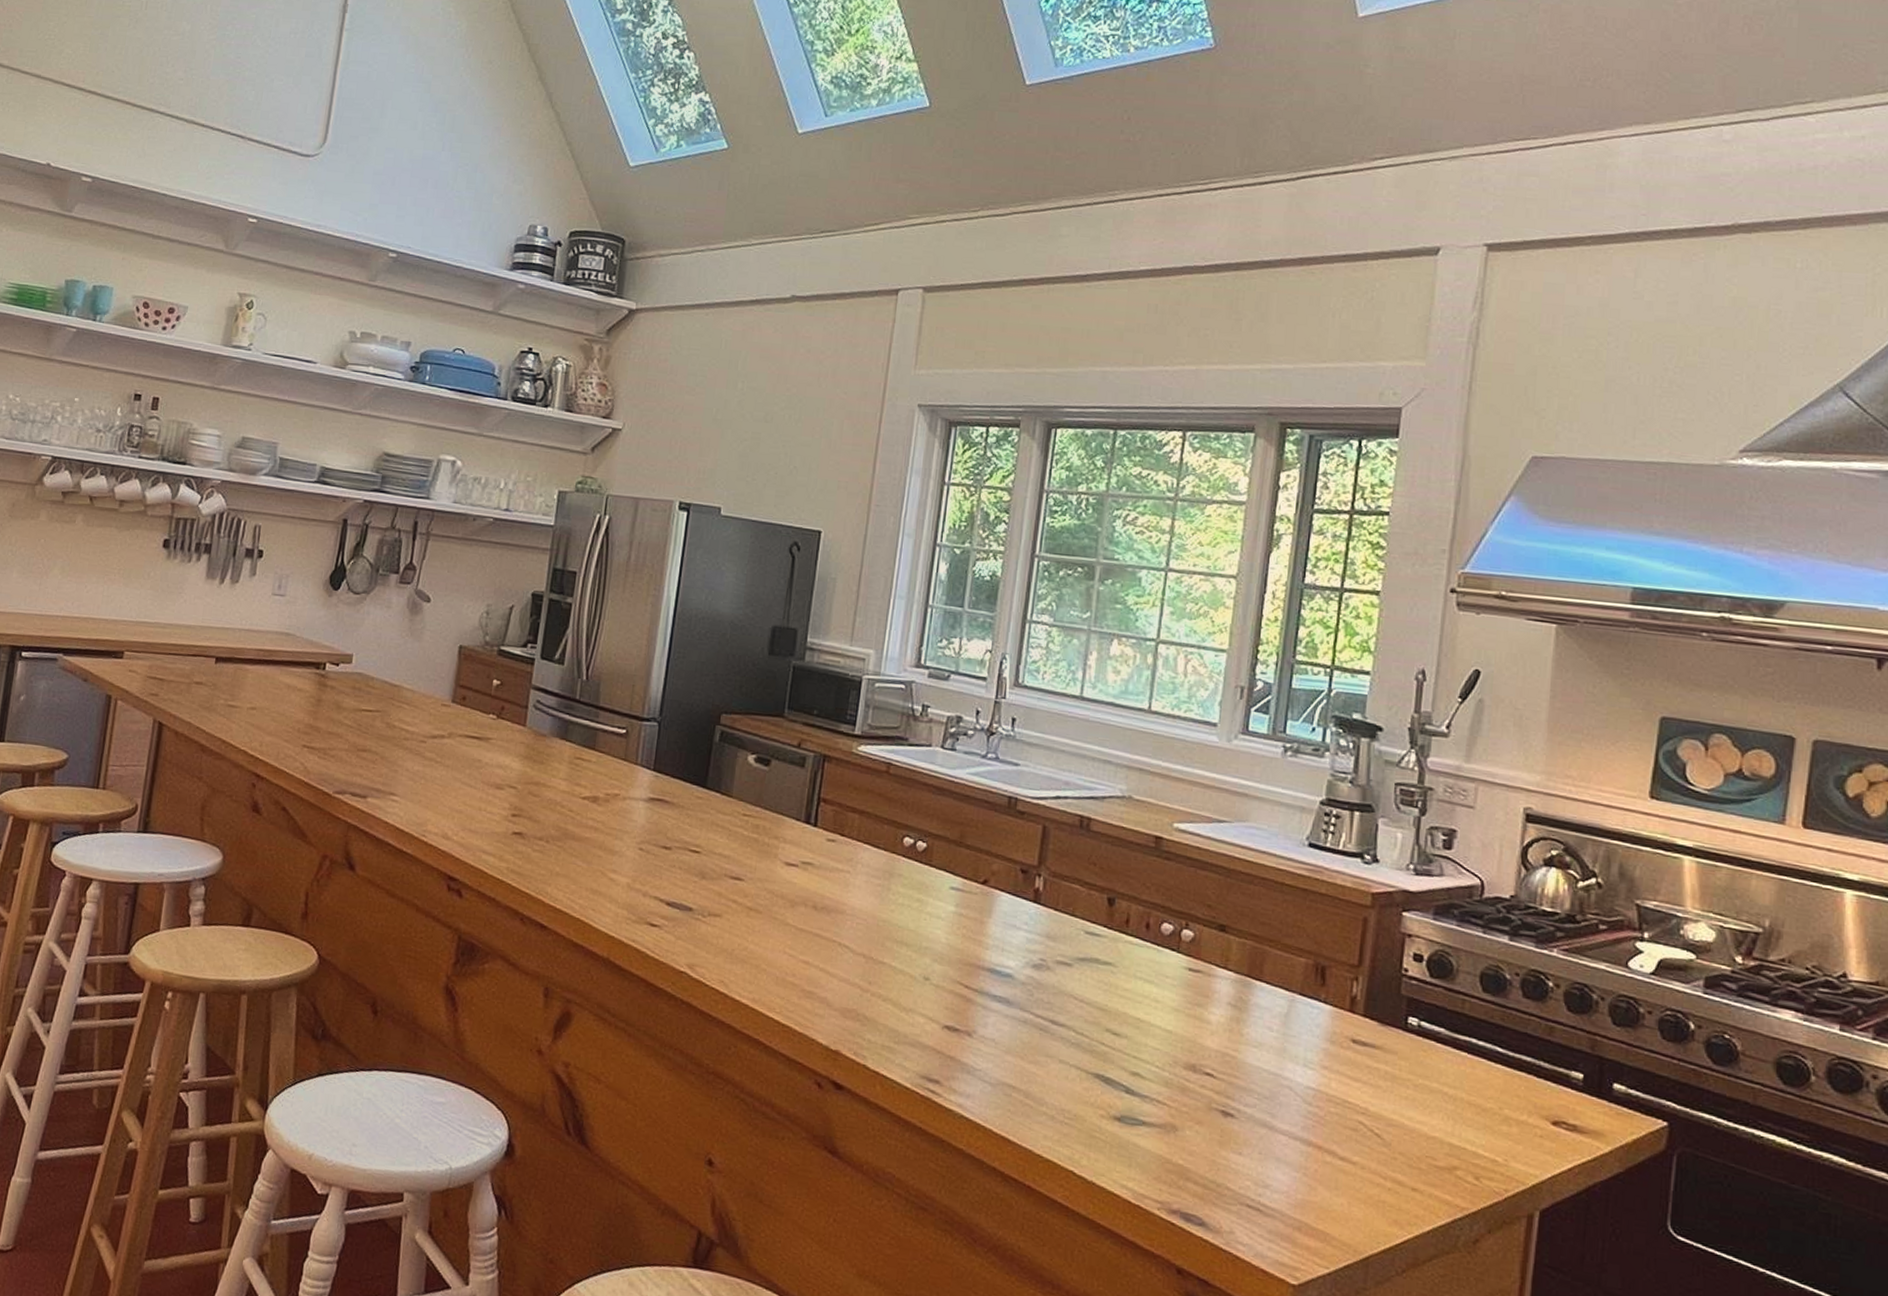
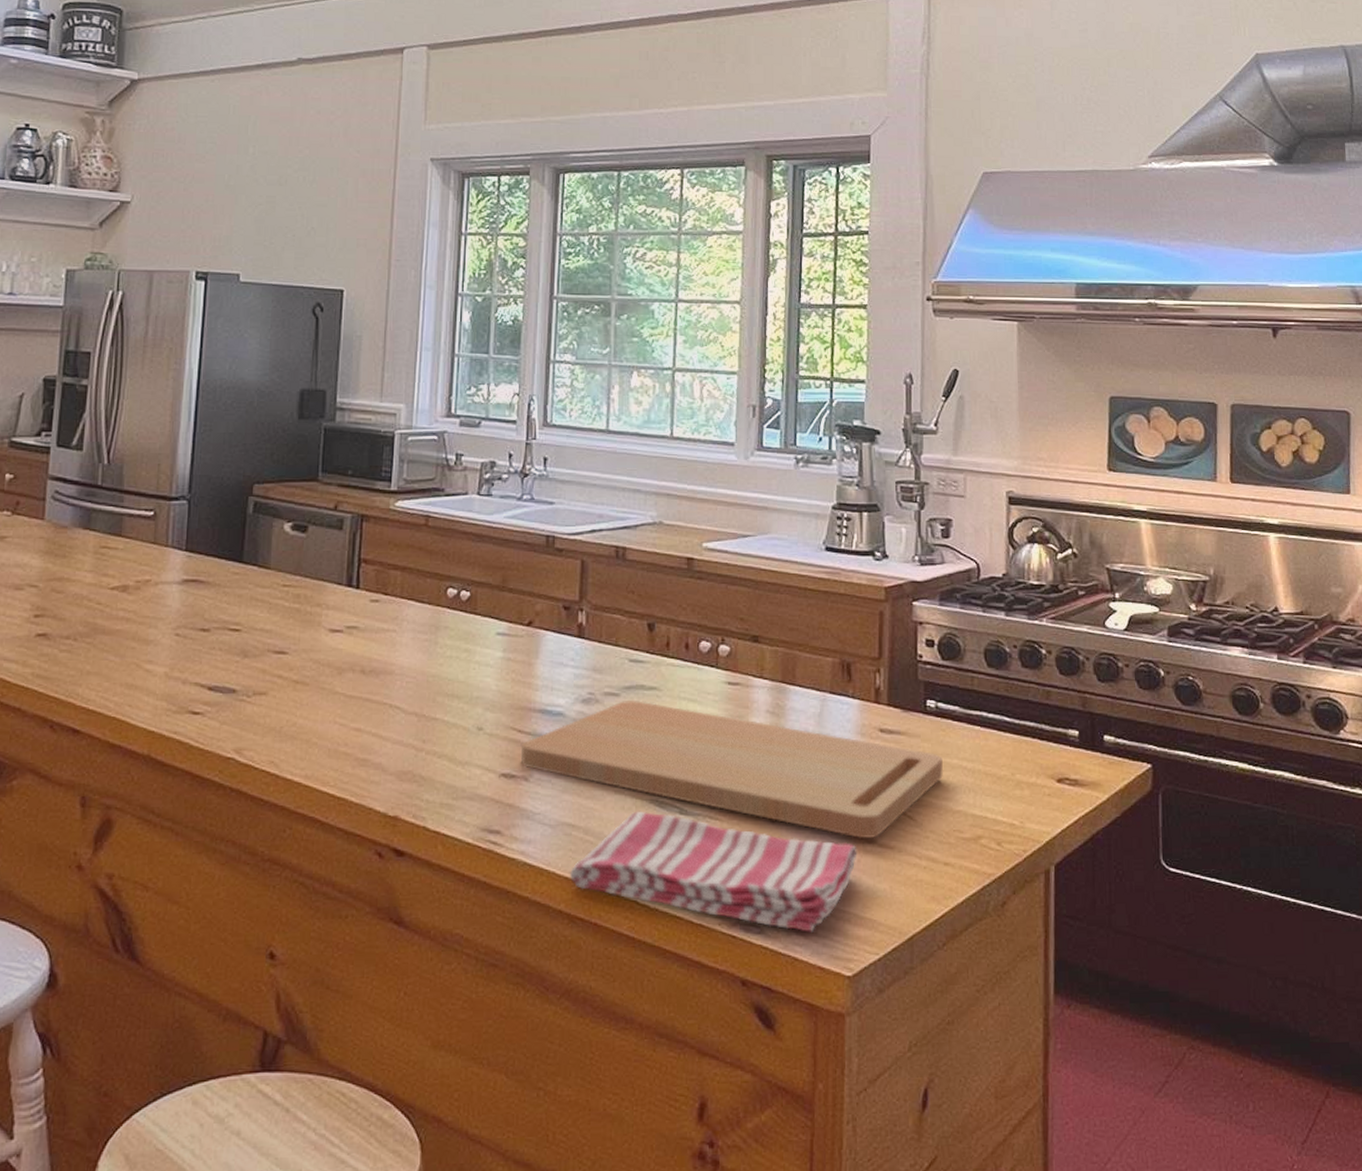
cutting board: none [965,971,1421,1151] -> present [520,699,944,839]
dish towel: none [1006,1083,1315,1234] -> present [569,811,857,932]

